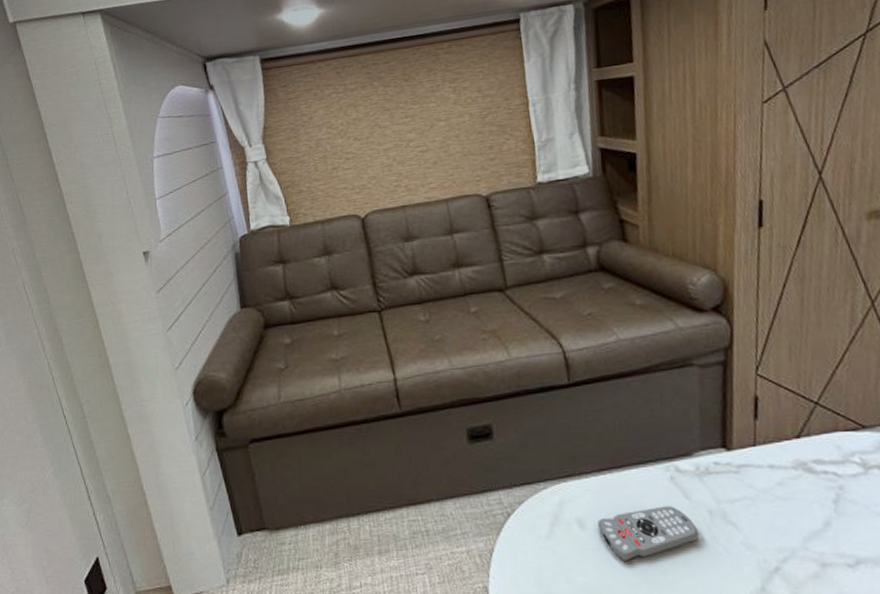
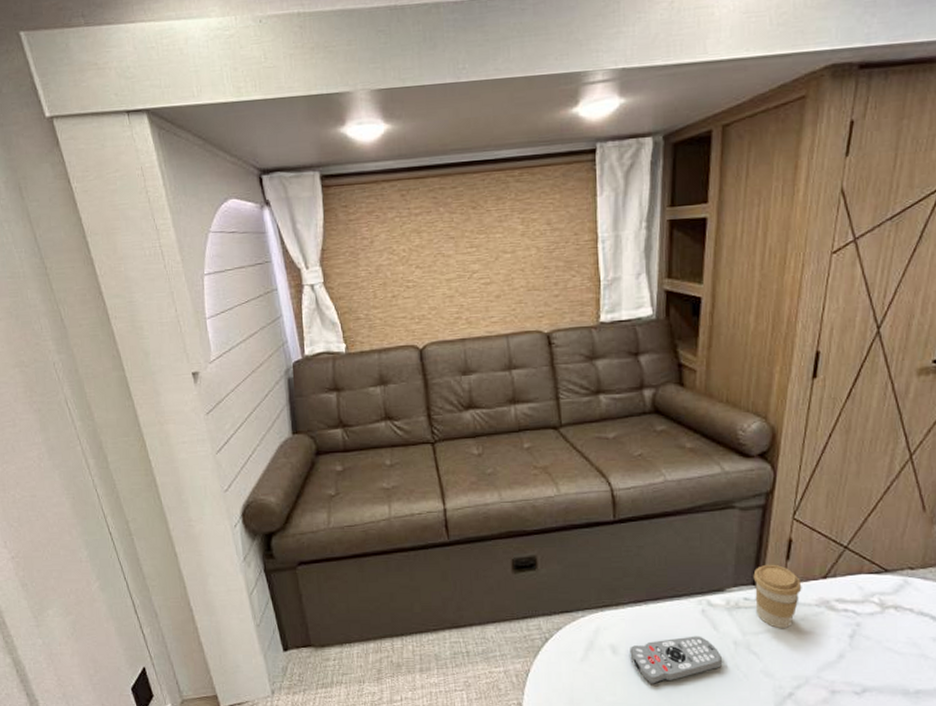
coffee cup: none [721,424,775,496] -> present [753,564,802,629]

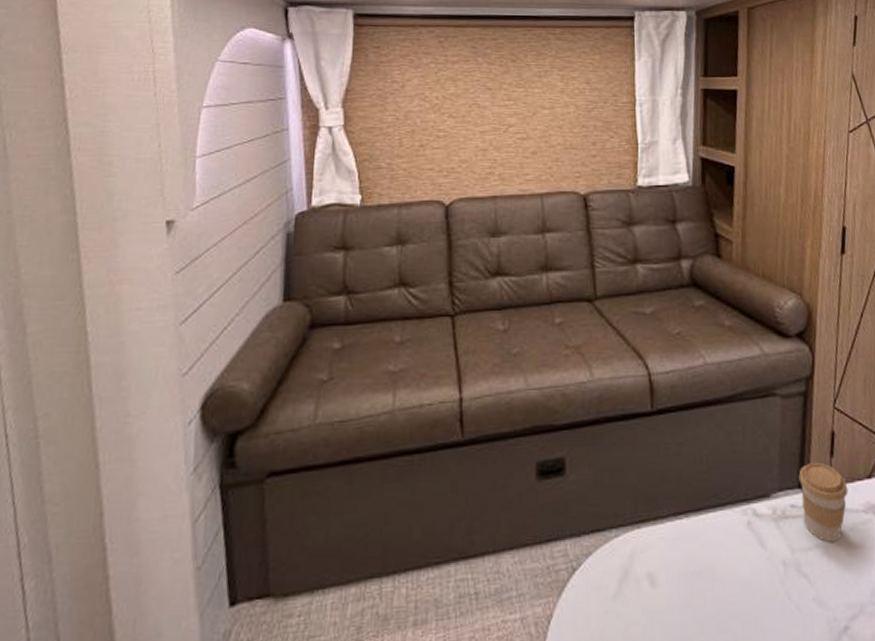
remote control: present [630,636,723,684] -> none [670,556,773,625]

